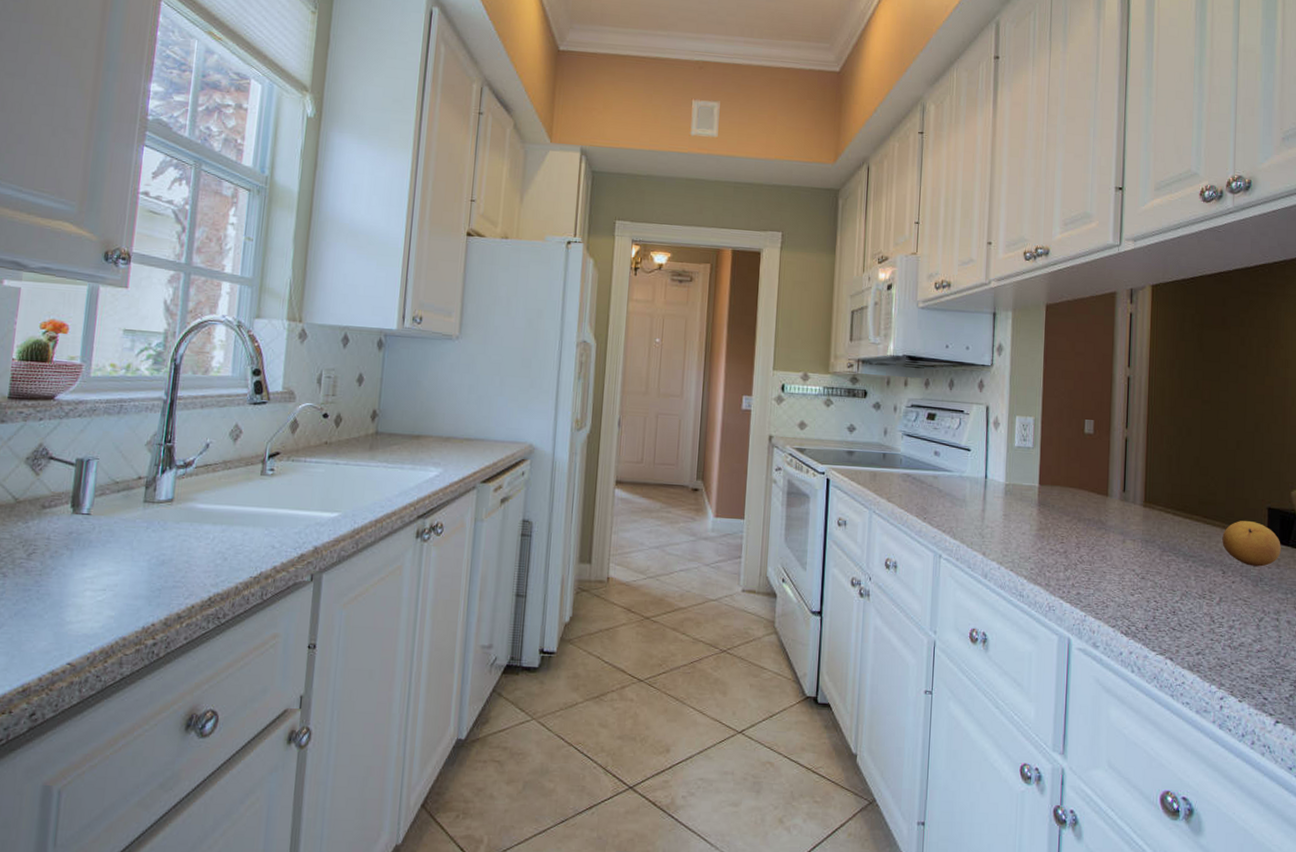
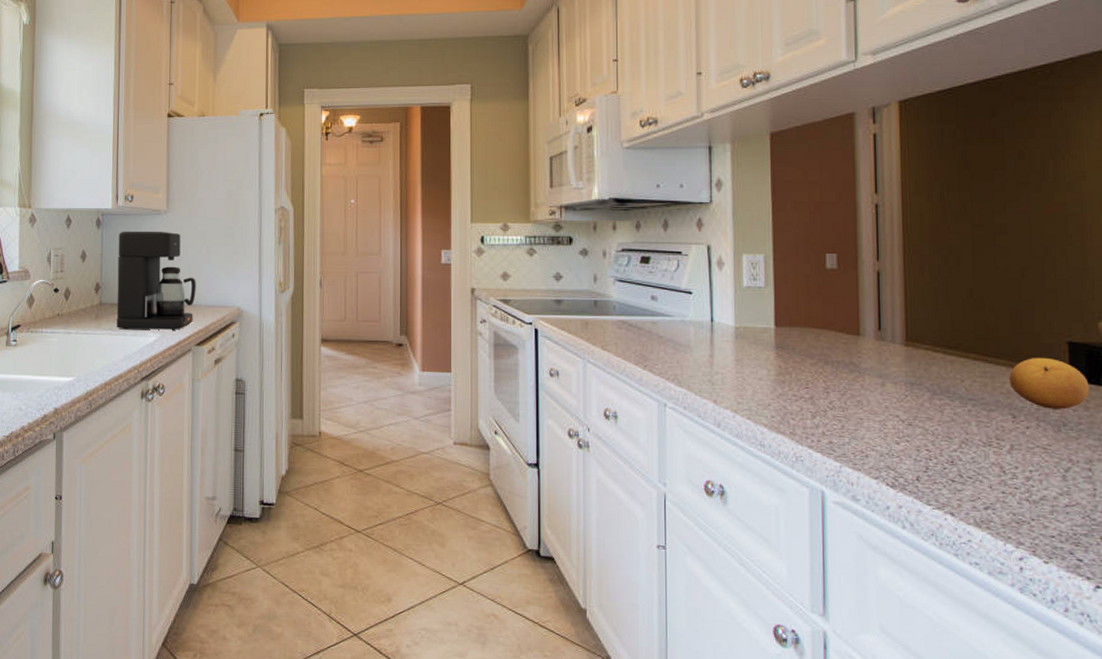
coffee maker: none [393,355,487,465] -> present [116,231,196,330]

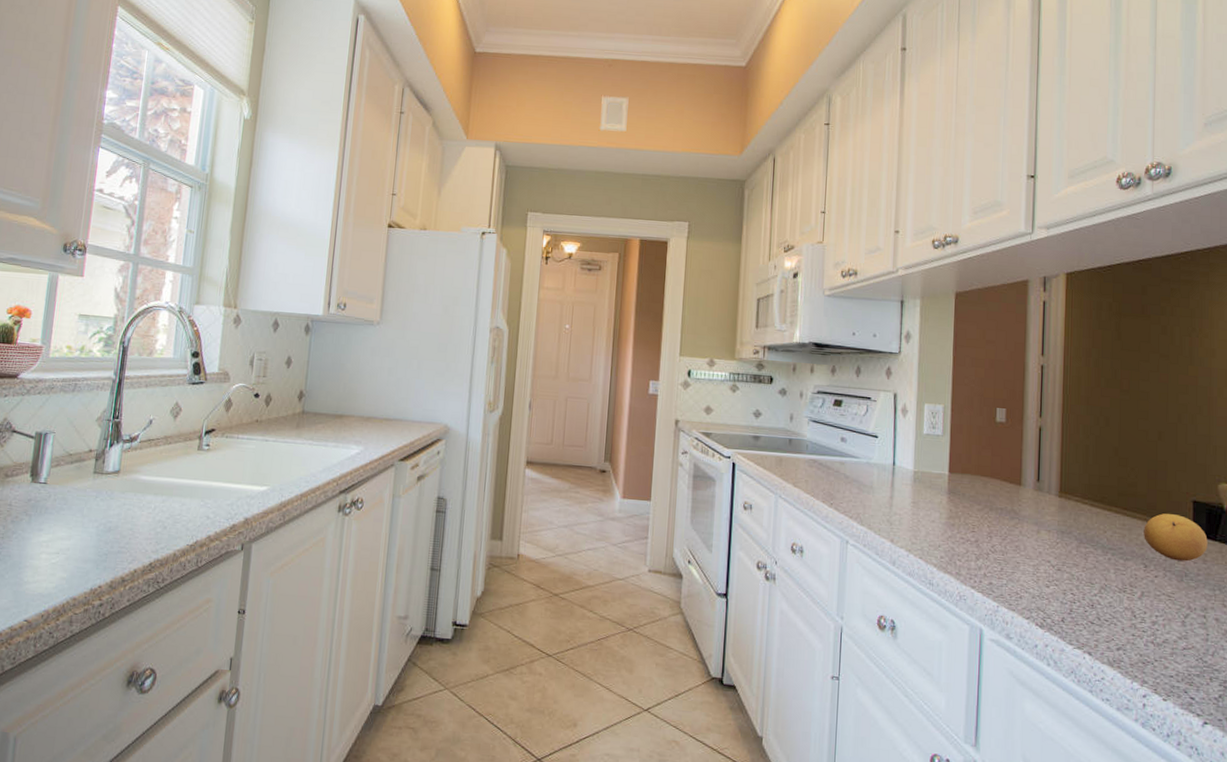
coffee maker: present [116,231,196,330] -> none [318,340,405,444]

